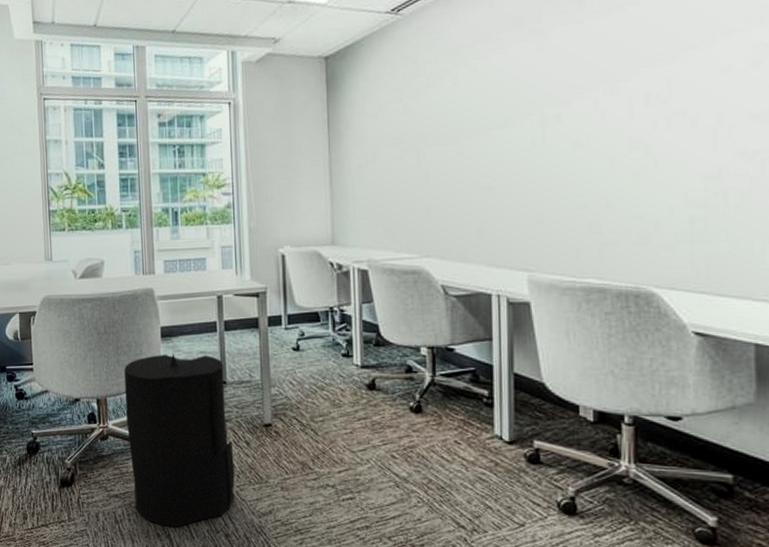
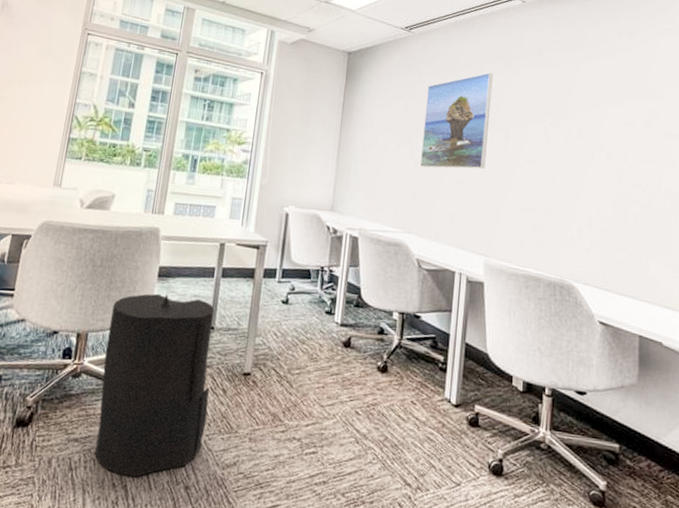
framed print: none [429,43,517,178] -> present [419,73,493,169]

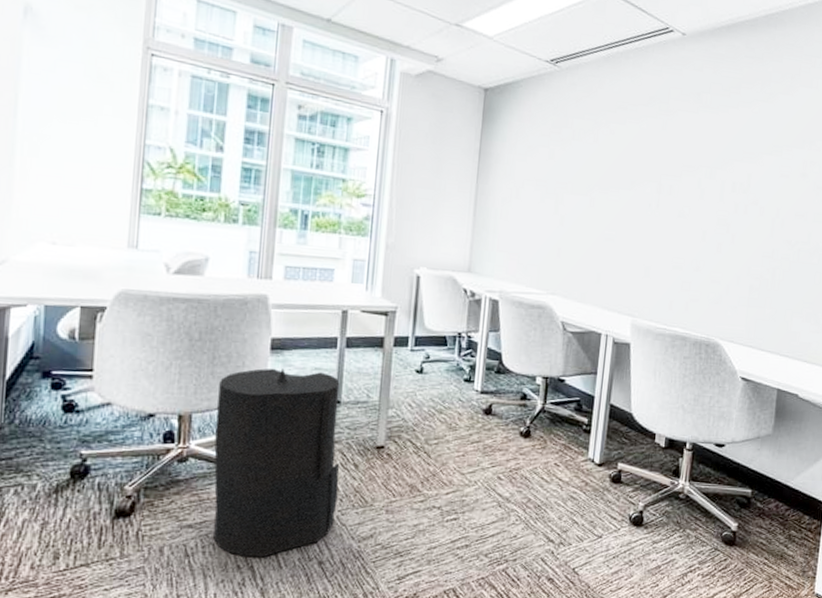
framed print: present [419,73,493,169] -> none [565,117,647,225]

